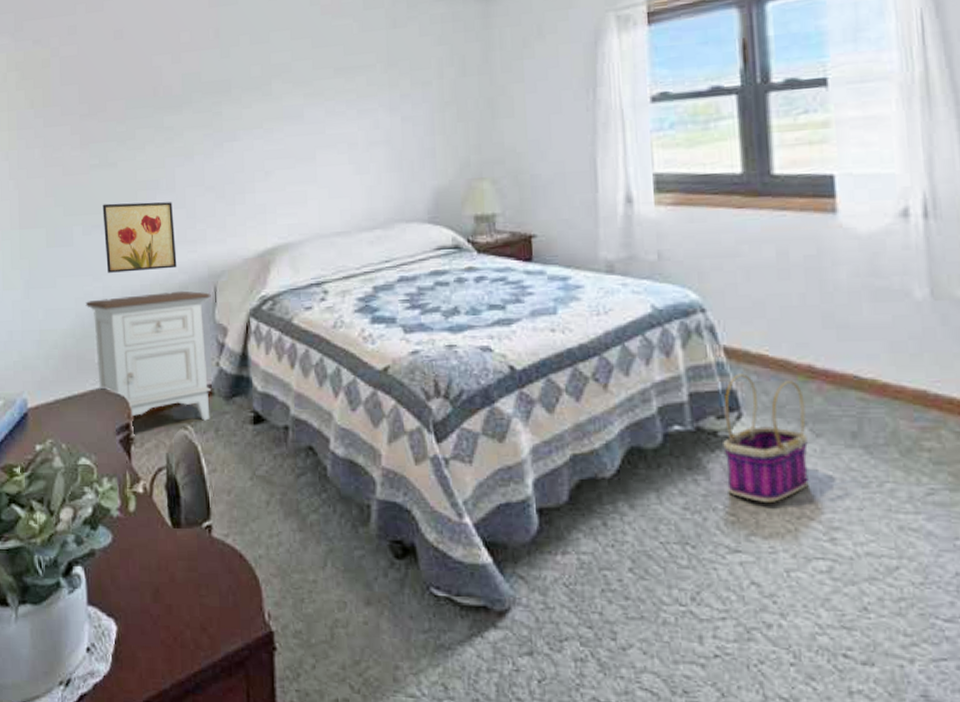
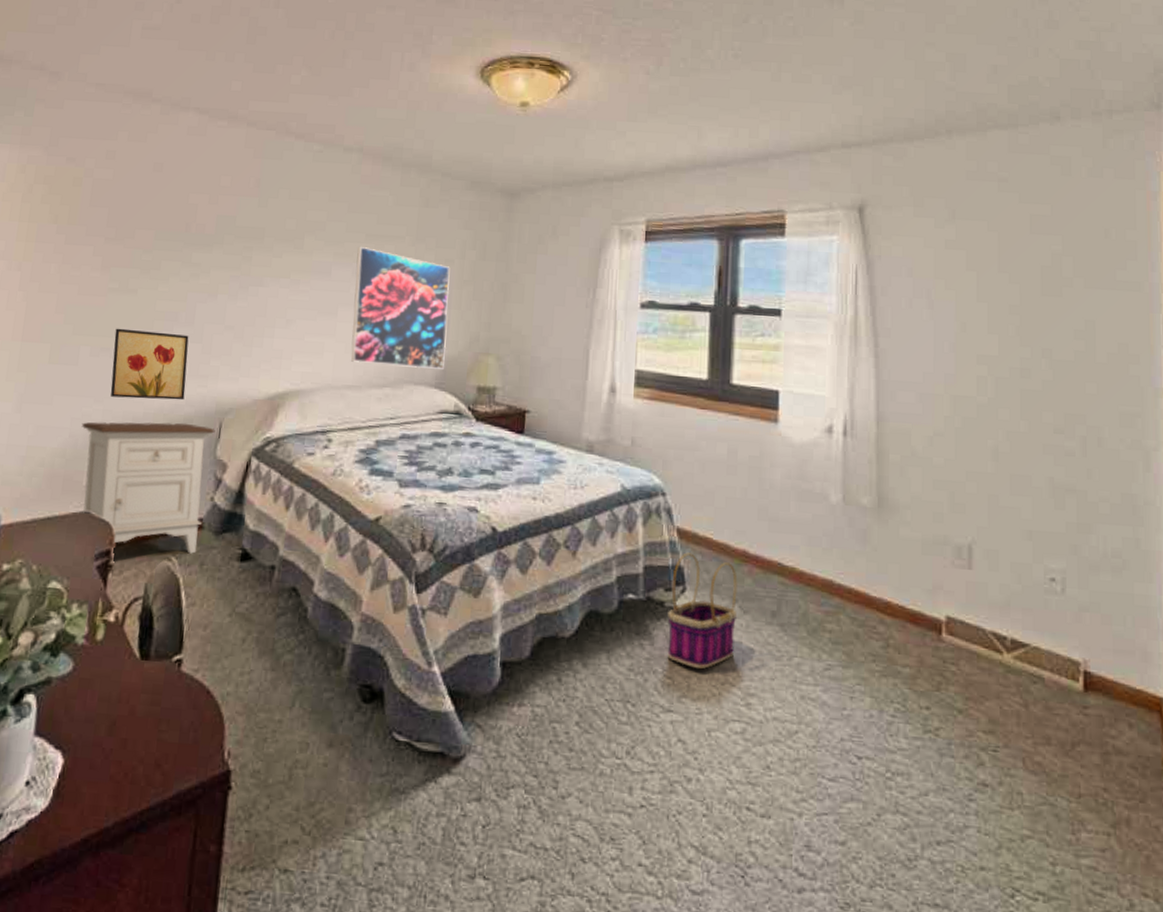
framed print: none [328,82,435,207] -> present [351,246,450,369]

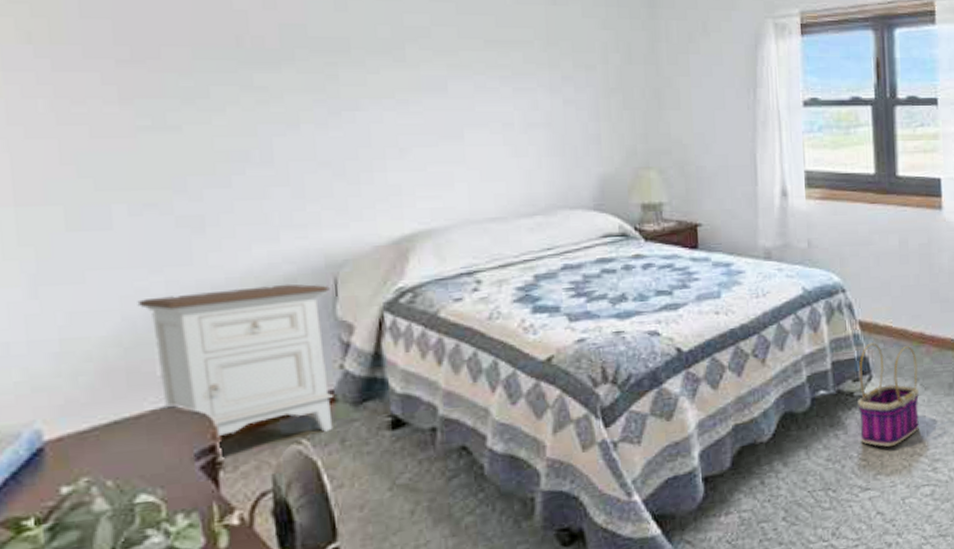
wall art: present [110,328,189,401] -> none [160,177,280,264]
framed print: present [351,246,450,369] -> none [477,54,601,191]

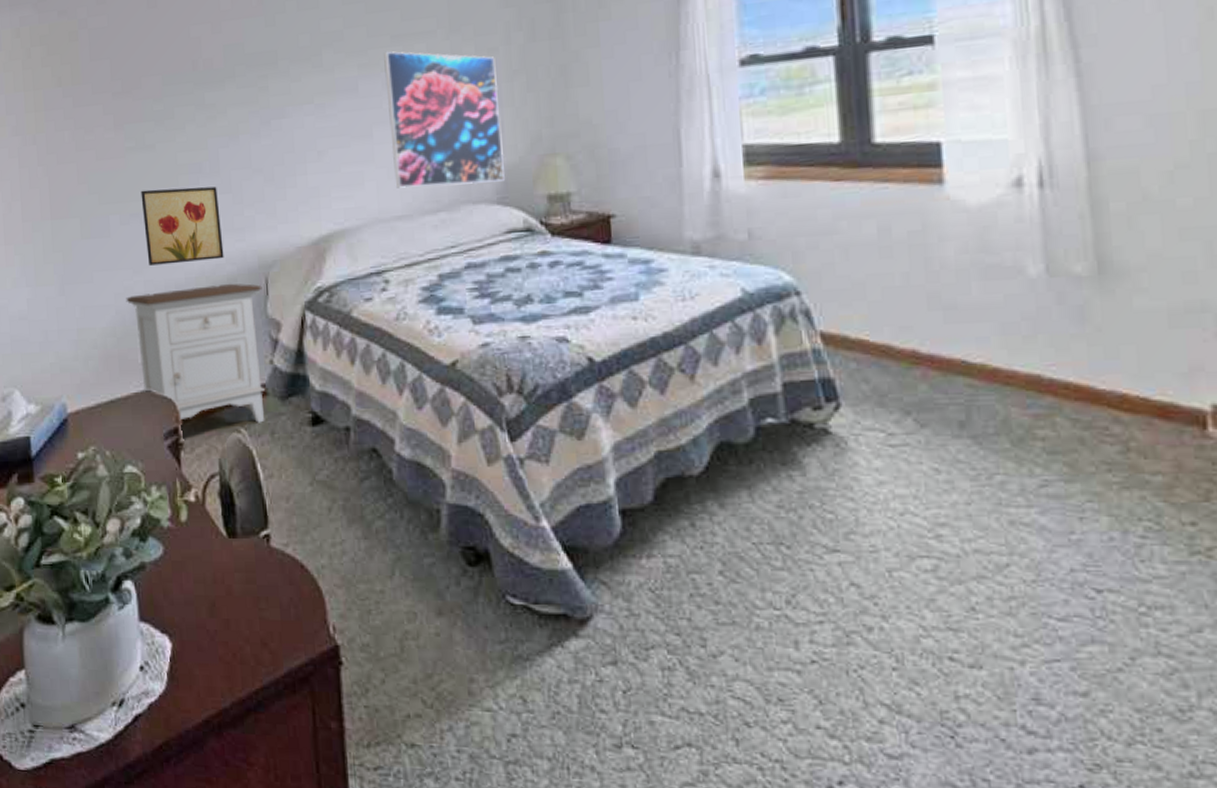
wall art: none [160,177,280,264] -> present [141,186,224,266]
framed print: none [477,54,601,191] -> present [384,51,505,188]
basket: present [858,342,919,447] -> none [820,361,913,498]

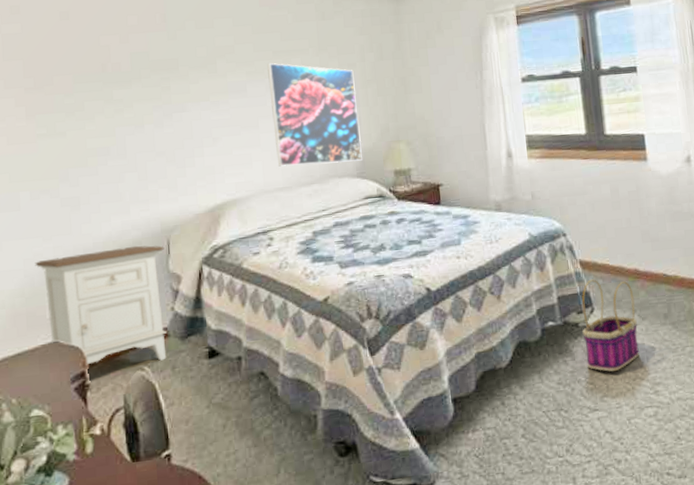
wall art: present [141,186,224,266] -> none [51,166,130,234]
basket: none [820,361,913,498] -> present [581,279,639,372]

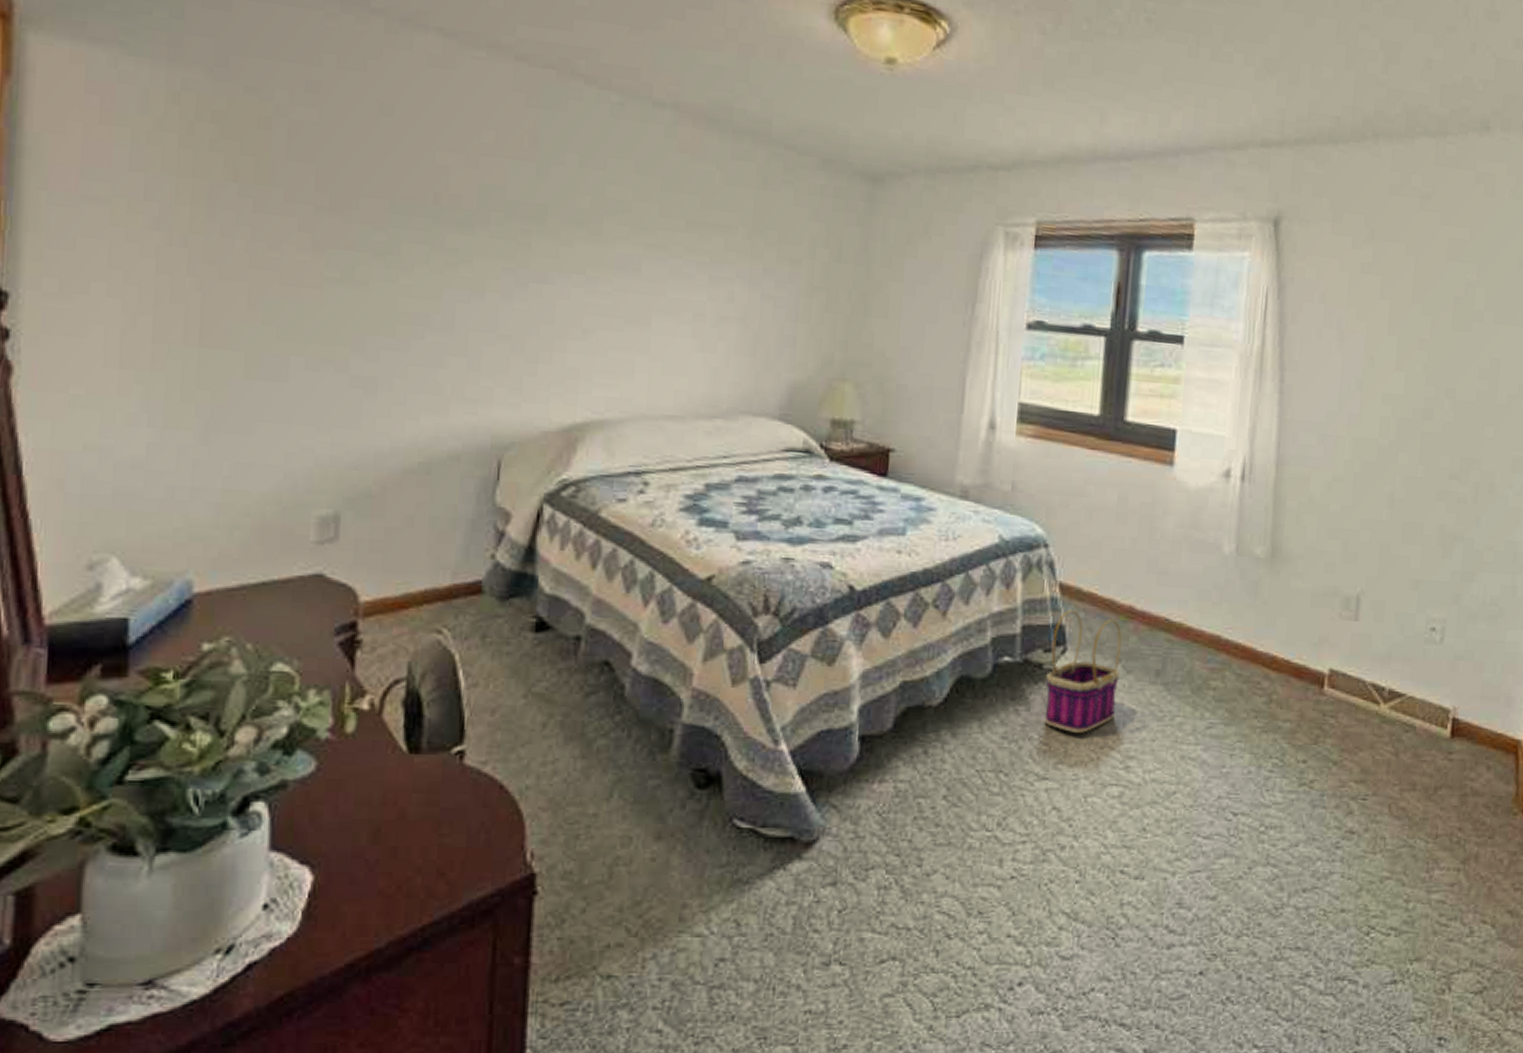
nightstand: present [35,245,168,365] -> none [301,458,492,624]
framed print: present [267,62,362,167] -> none [670,236,797,398]

